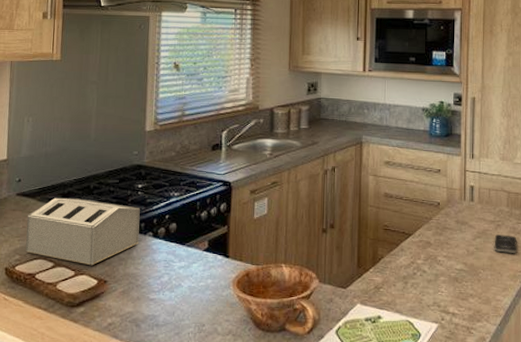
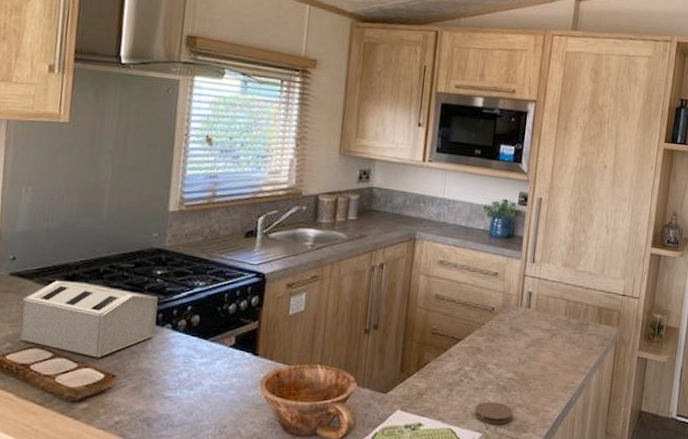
coaster: none [429,293,466,315] -> present [474,401,513,425]
smartphone: present [494,234,517,253] -> none [547,344,572,364]

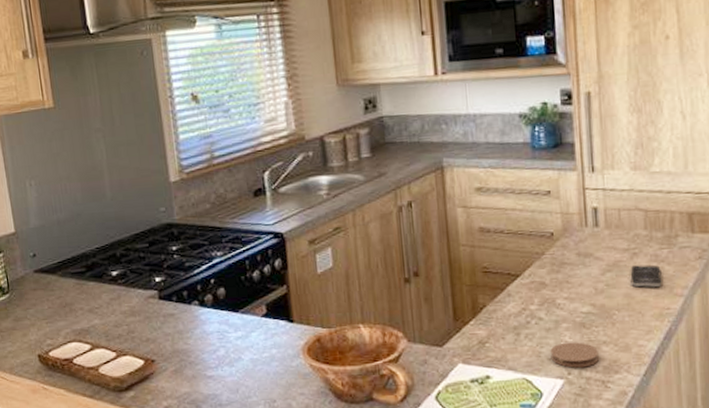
toaster: present [19,280,158,358] -> none [50,269,185,345]
smartphone: none [547,344,572,364] -> present [630,264,662,287]

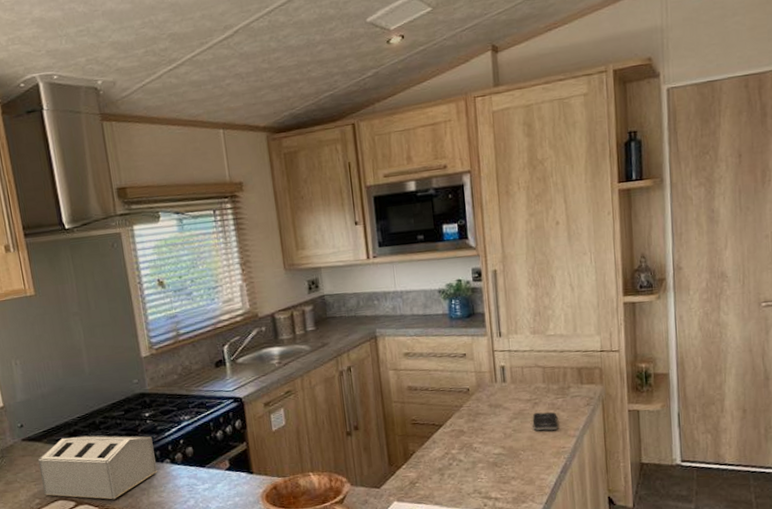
toaster: none [50,269,185,345] -> present [37,435,158,500]
coaster: present [550,342,599,368] -> none [469,478,509,500]

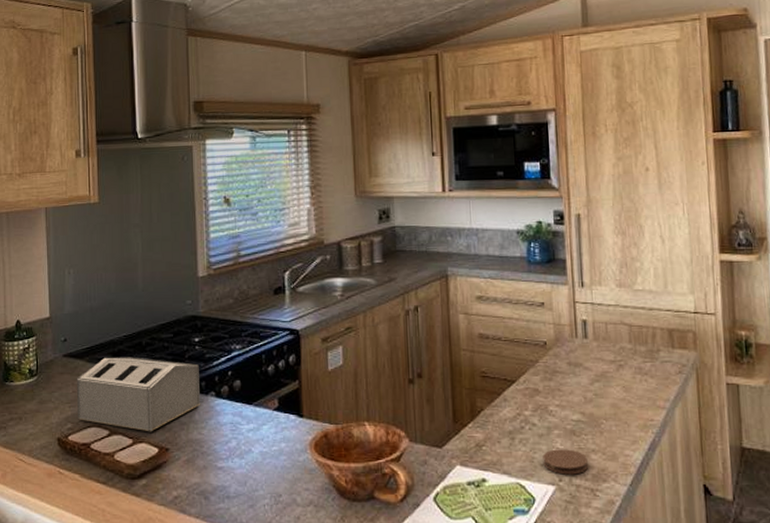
coaster: none [469,478,509,500] -> present [542,449,588,475]
smartphone: present [532,412,558,431] -> none [616,377,646,398]

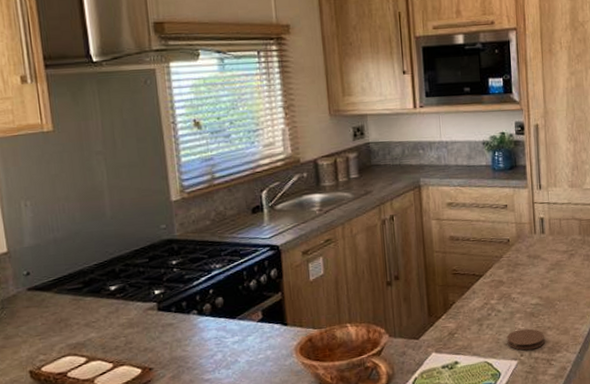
toaster: present [76,357,201,432] -> none [44,284,183,355]

